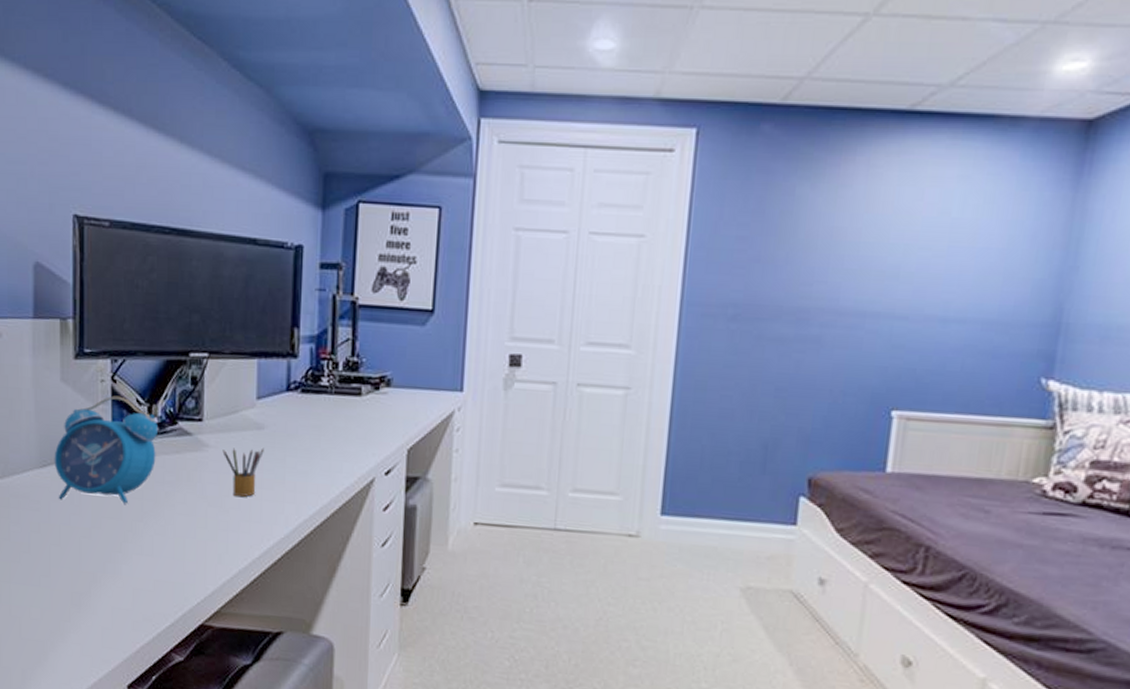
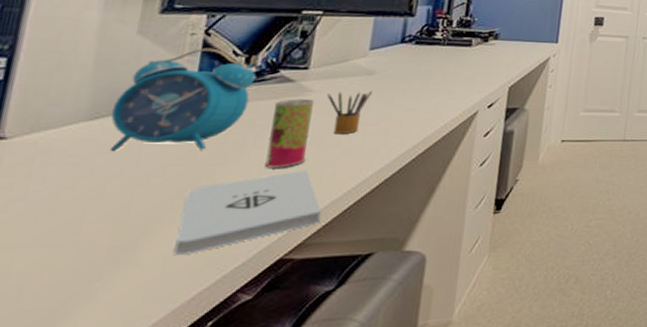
notepad: none [118,533,232,608] -> present [174,169,322,255]
beverage can: none [177,454,211,530] -> present [265,99,314,168]

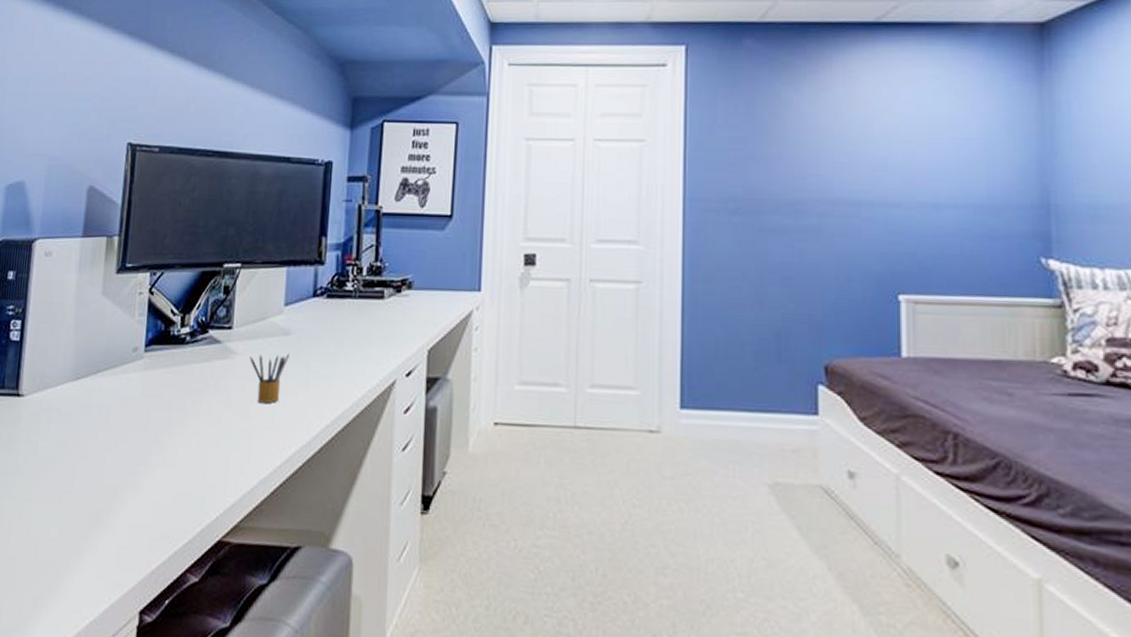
alarm clock: present [111,47,255,152] -> none [87,307,189,415]
notepad: present [174,169,322,255] -> none [137,442,252,524]
beverage can: present [265,99,314,168] -> none [202,362,239,439]

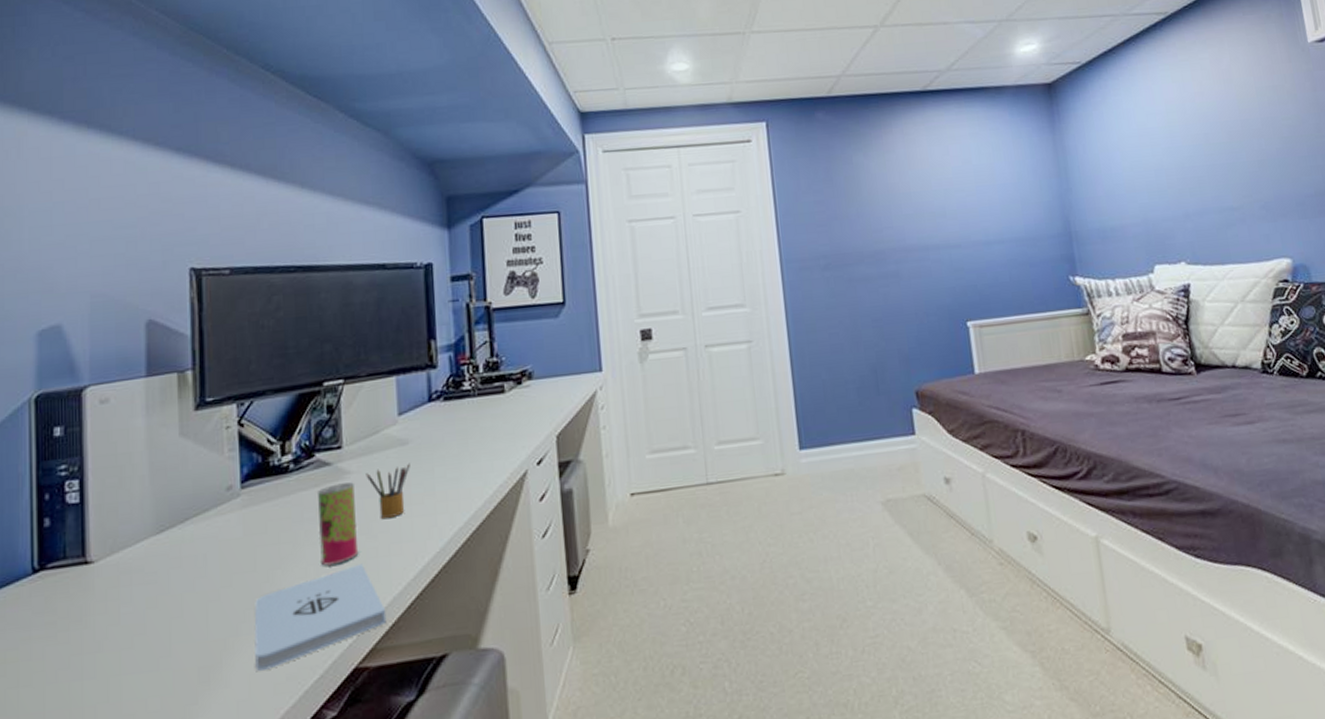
notepad: none [137,442,252,524] -> present [254,563,387,671]
beverage can: none [202,362,239,439] -> present [316,482,359,566]

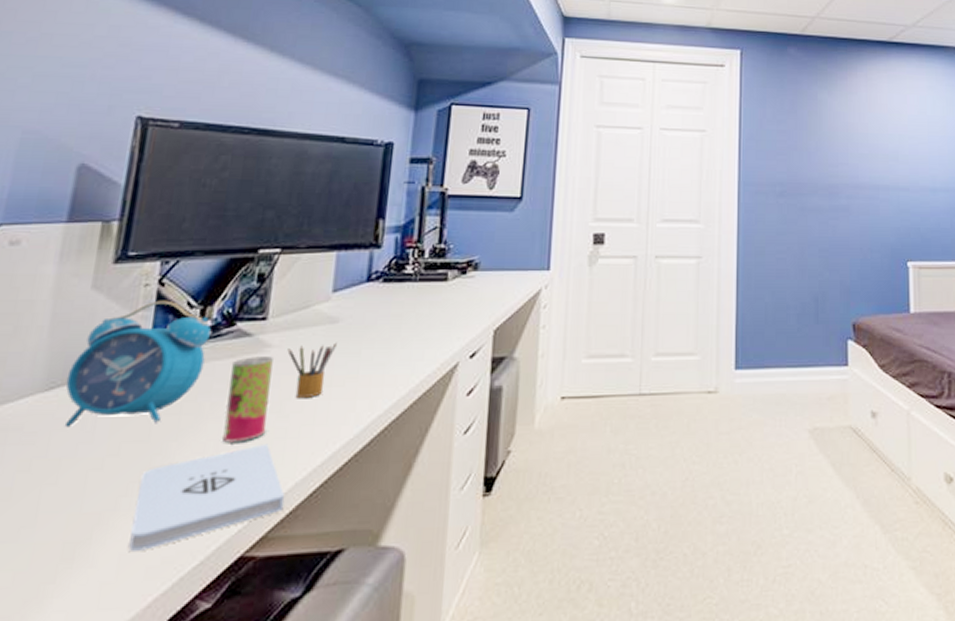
alarm clock: none [173,439,293,565] -> present [65,300,211,428]

